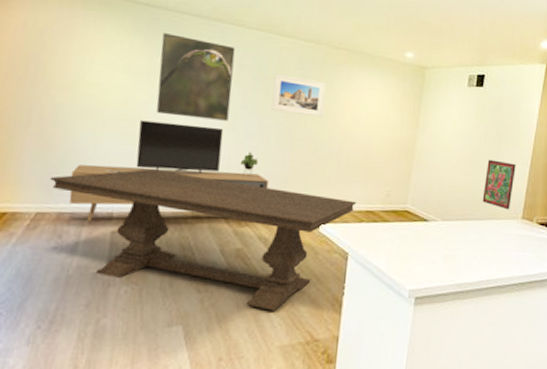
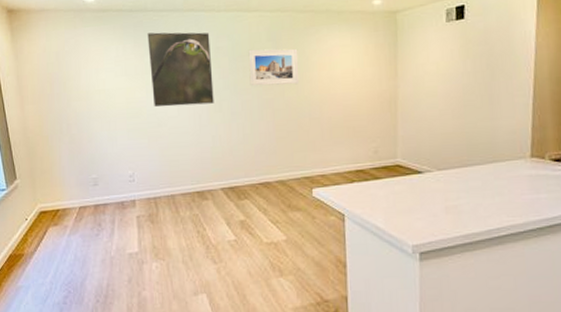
dining table: present [49,169,356,311] -> none [84,157,344,276]
media console: present [69,120,269,222] -> none [98,111,259,210]
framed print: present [482,159,516,210] -> none [480,96,516,150]

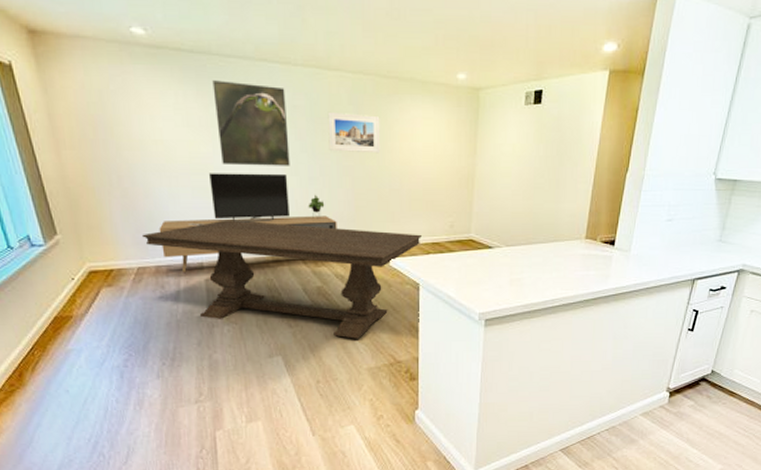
dining table: none [84,157,344,276] -> present [141,220,421,339]
media console: none [98,111,259,210] -> present [159,173,337,272]

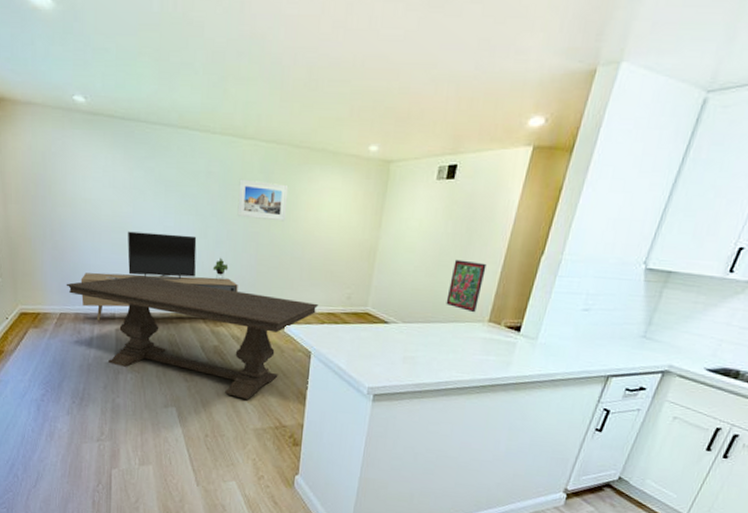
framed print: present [212,80,290,166] -> none [138,146,202,229]
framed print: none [545,181,579,231] -> present [446,259,487,313]

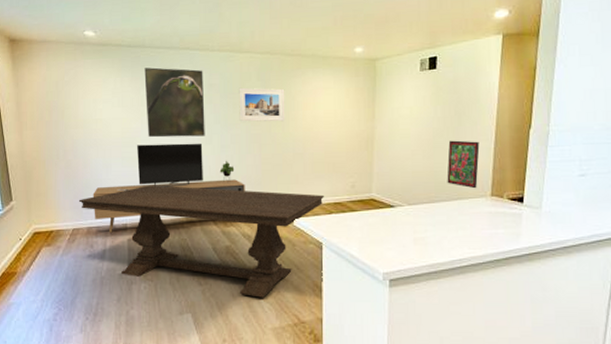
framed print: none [138,146,202,229] -> present [144,67,205,138]

